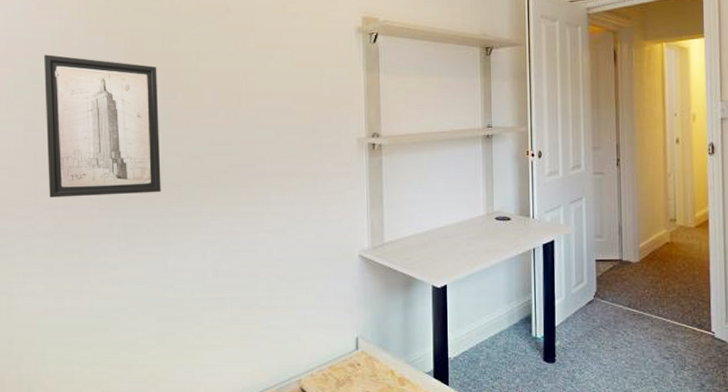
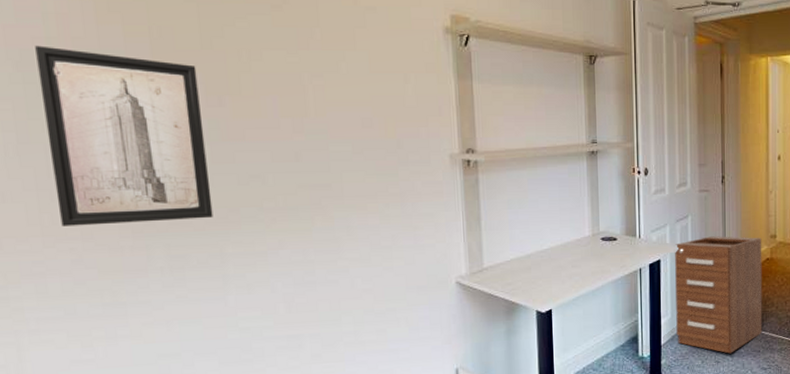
filing cabinet: none [569,218,663,340] -> present [675,236,762,354]

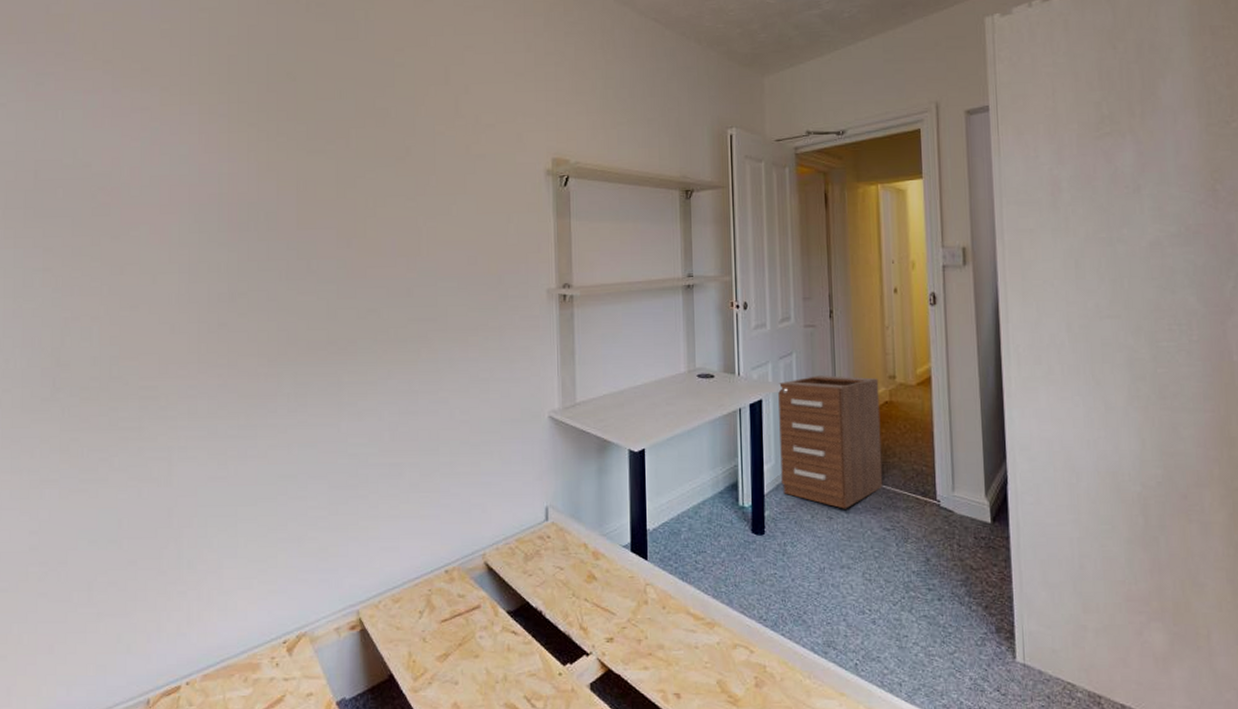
wall art: present [35,45,213,226] -> none [210,200,335,355]

